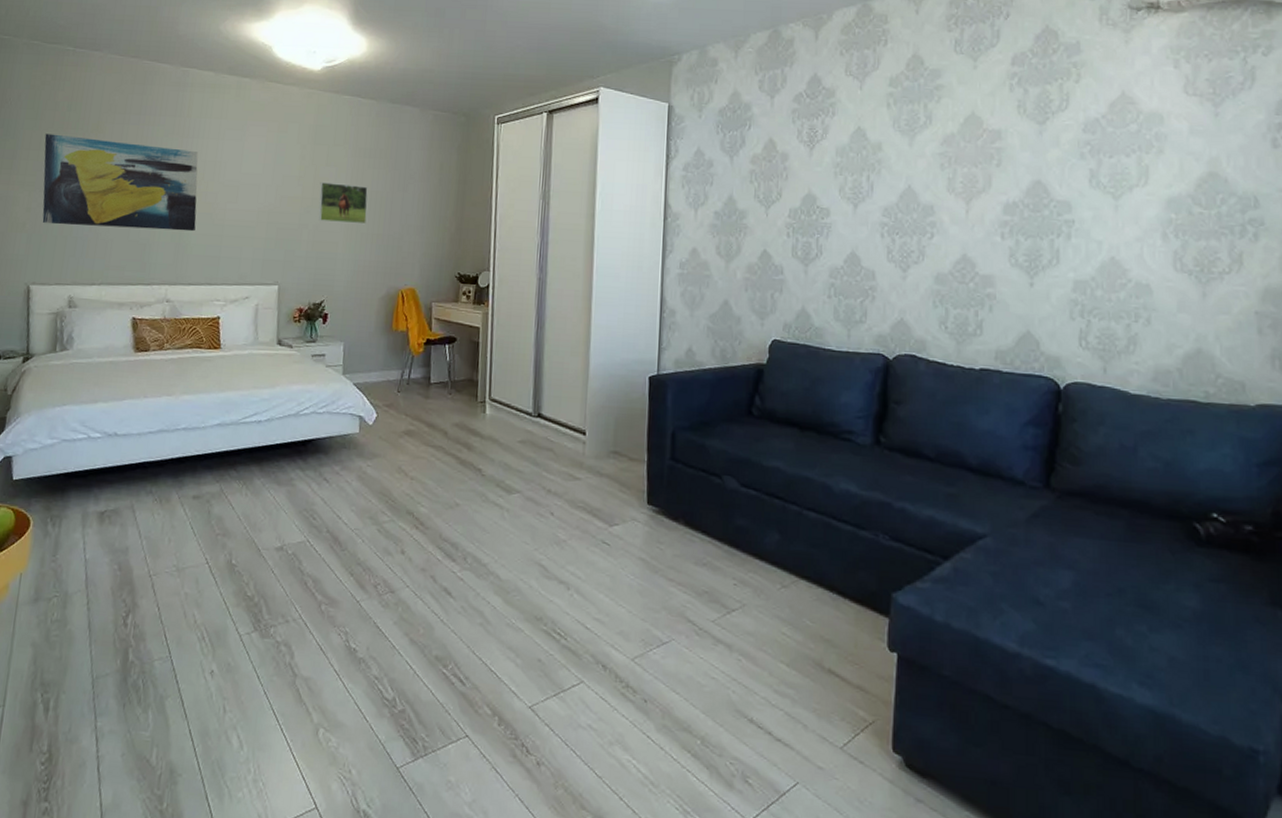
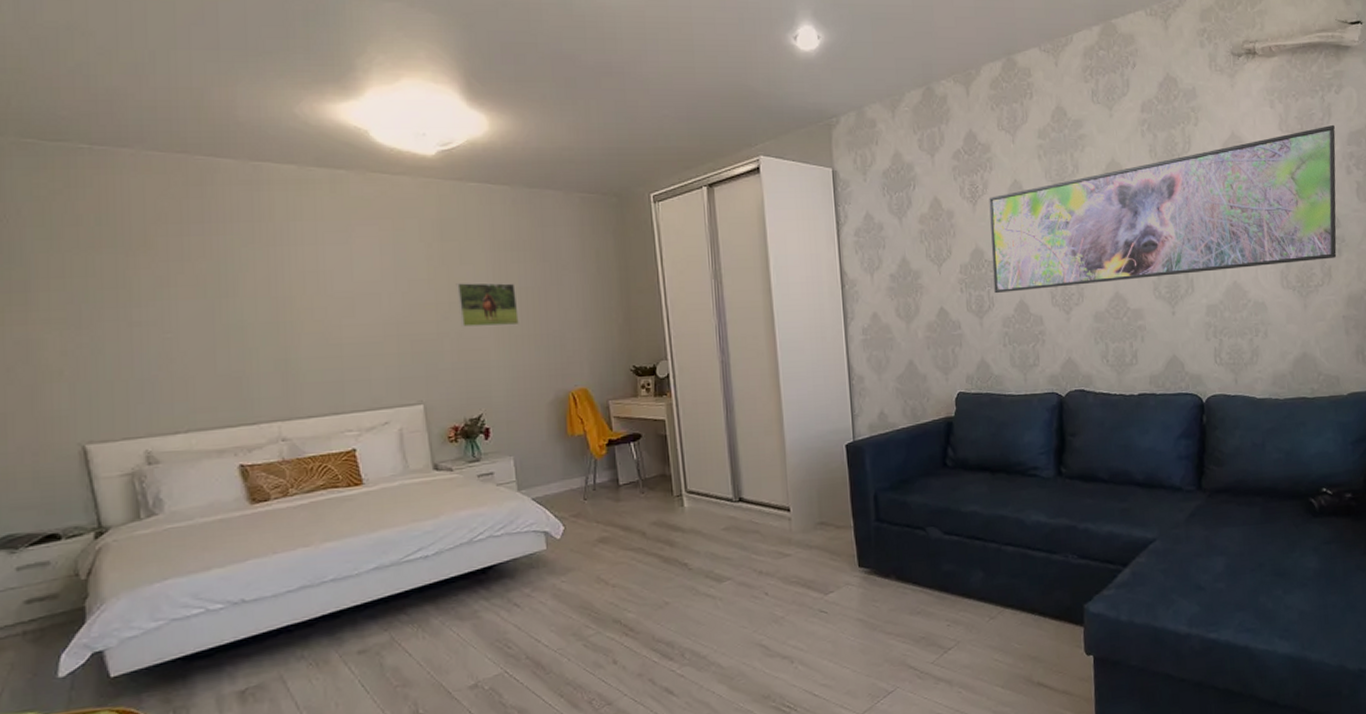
wall art: present [42,133,199,232] -> none [69,255,305,368]
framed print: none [824,90,1260,244] -> present [989,124,1337,294]

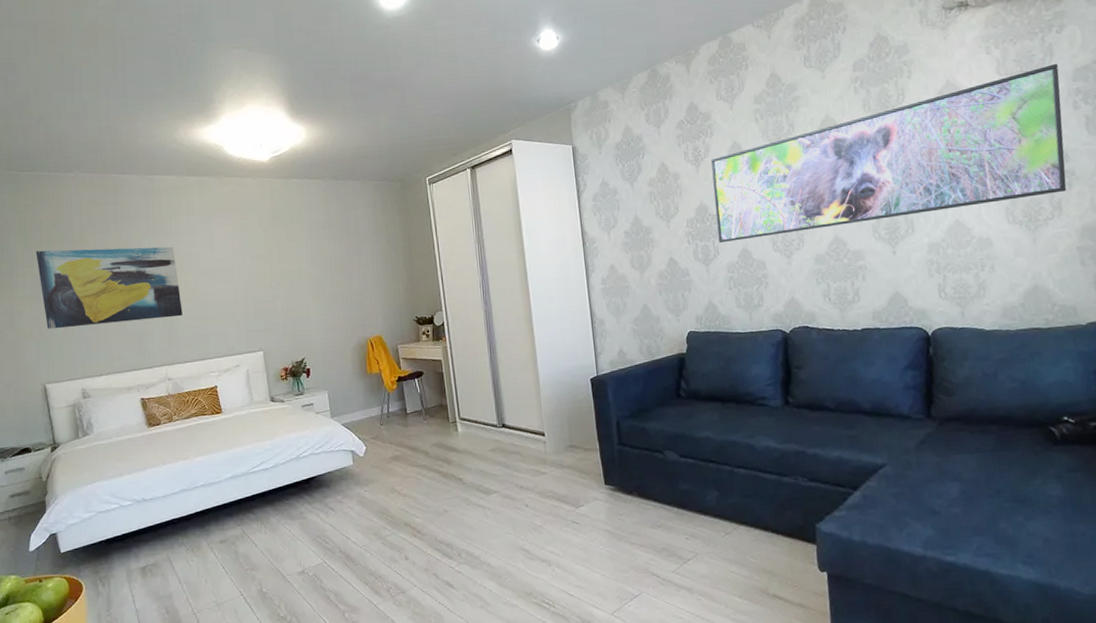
wall art: none [69,255,305,368] -> present [36,246,183,330]
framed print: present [456,282,519,327] -> none [284,254,330,290]

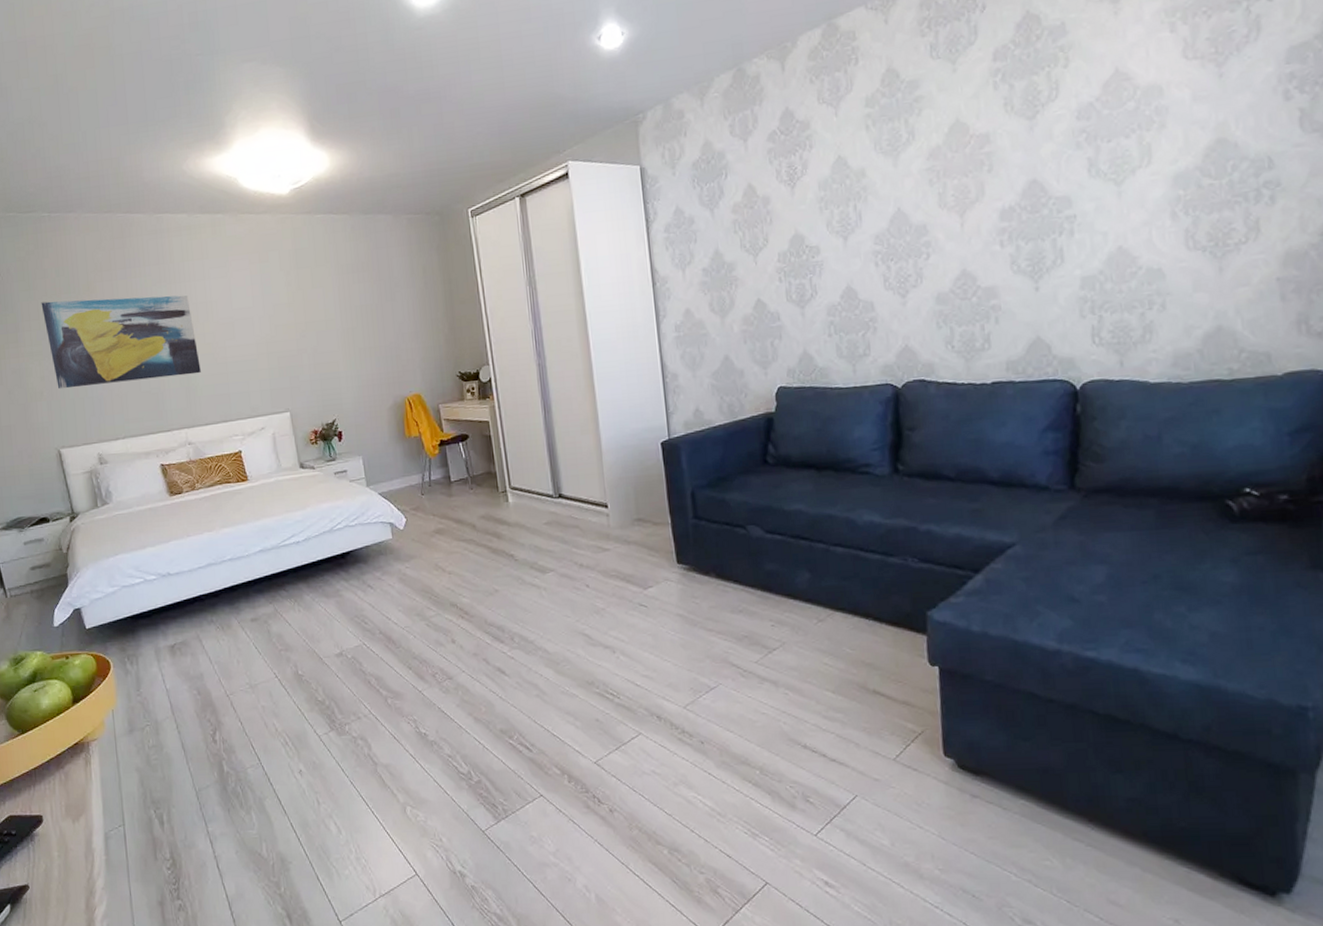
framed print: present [711,63,1067,243] -> none [809,40,1268,281]

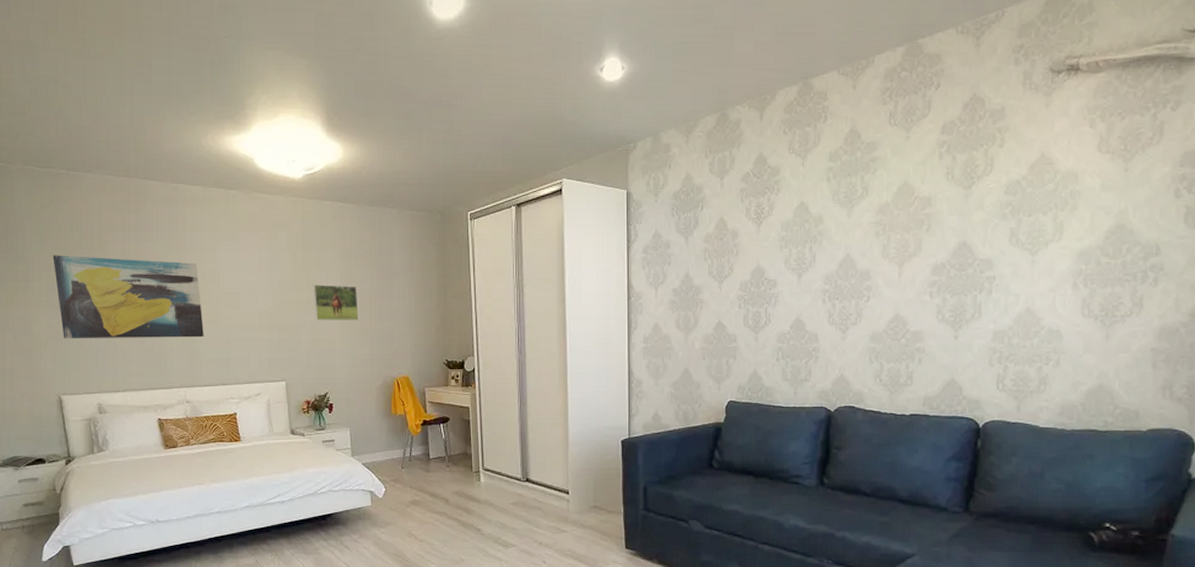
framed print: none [310,301,362,343] -> present [312,285,359,321]

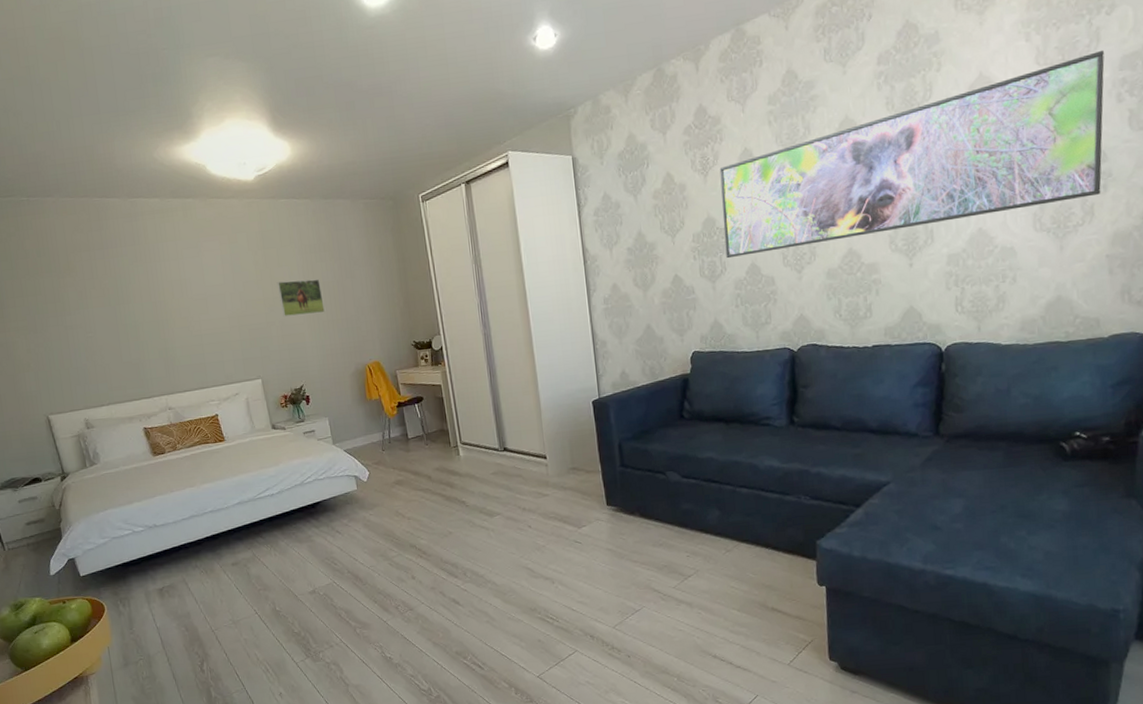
wall art: present [53,255,204,339] -> none [24,273,178,361]
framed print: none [772,144,1166,311] -> present [719,49,1105,259]

